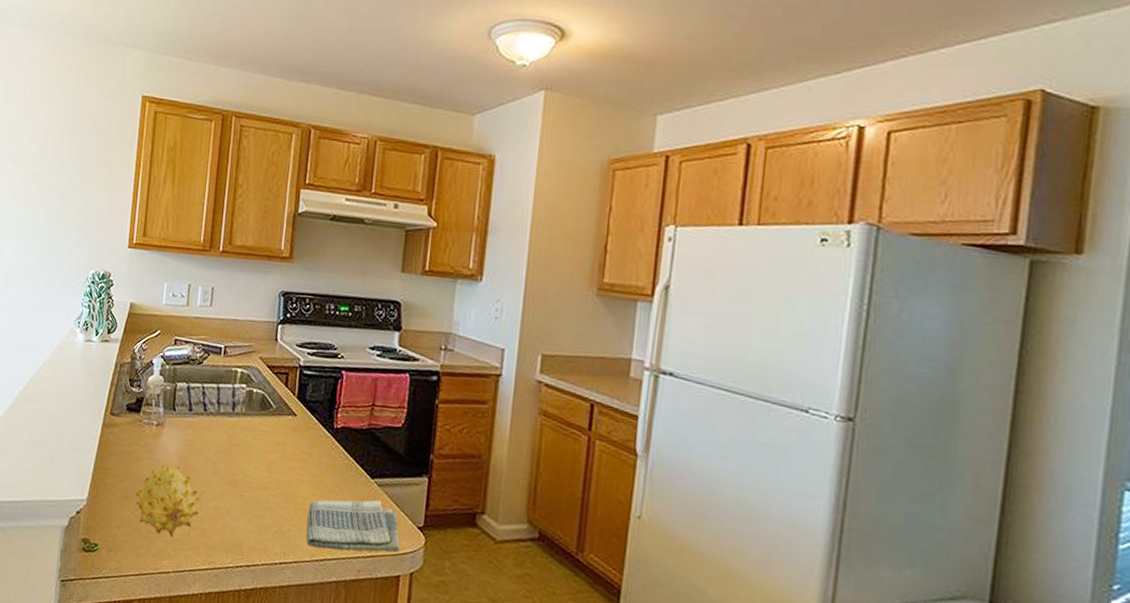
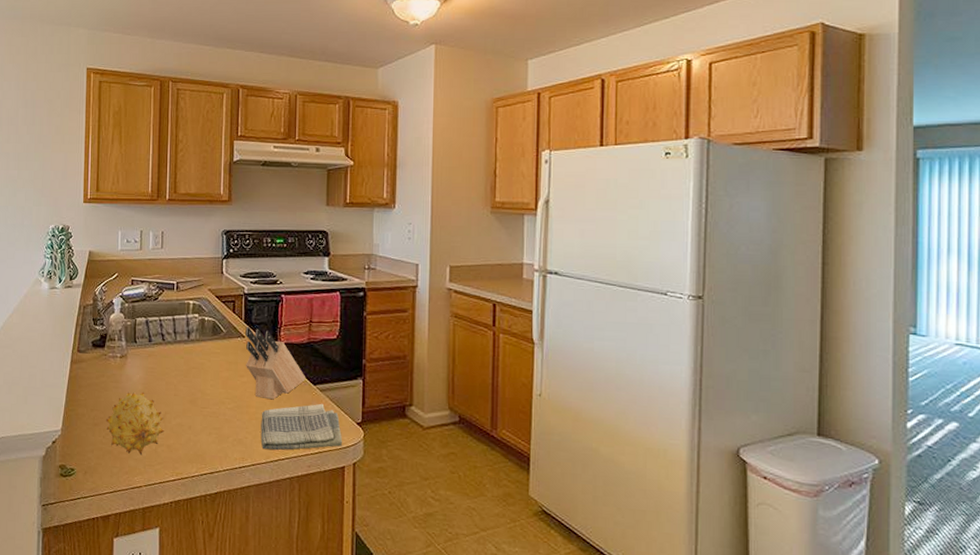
knife block: none [295,404,363,491] -> present [245,327,306,400]

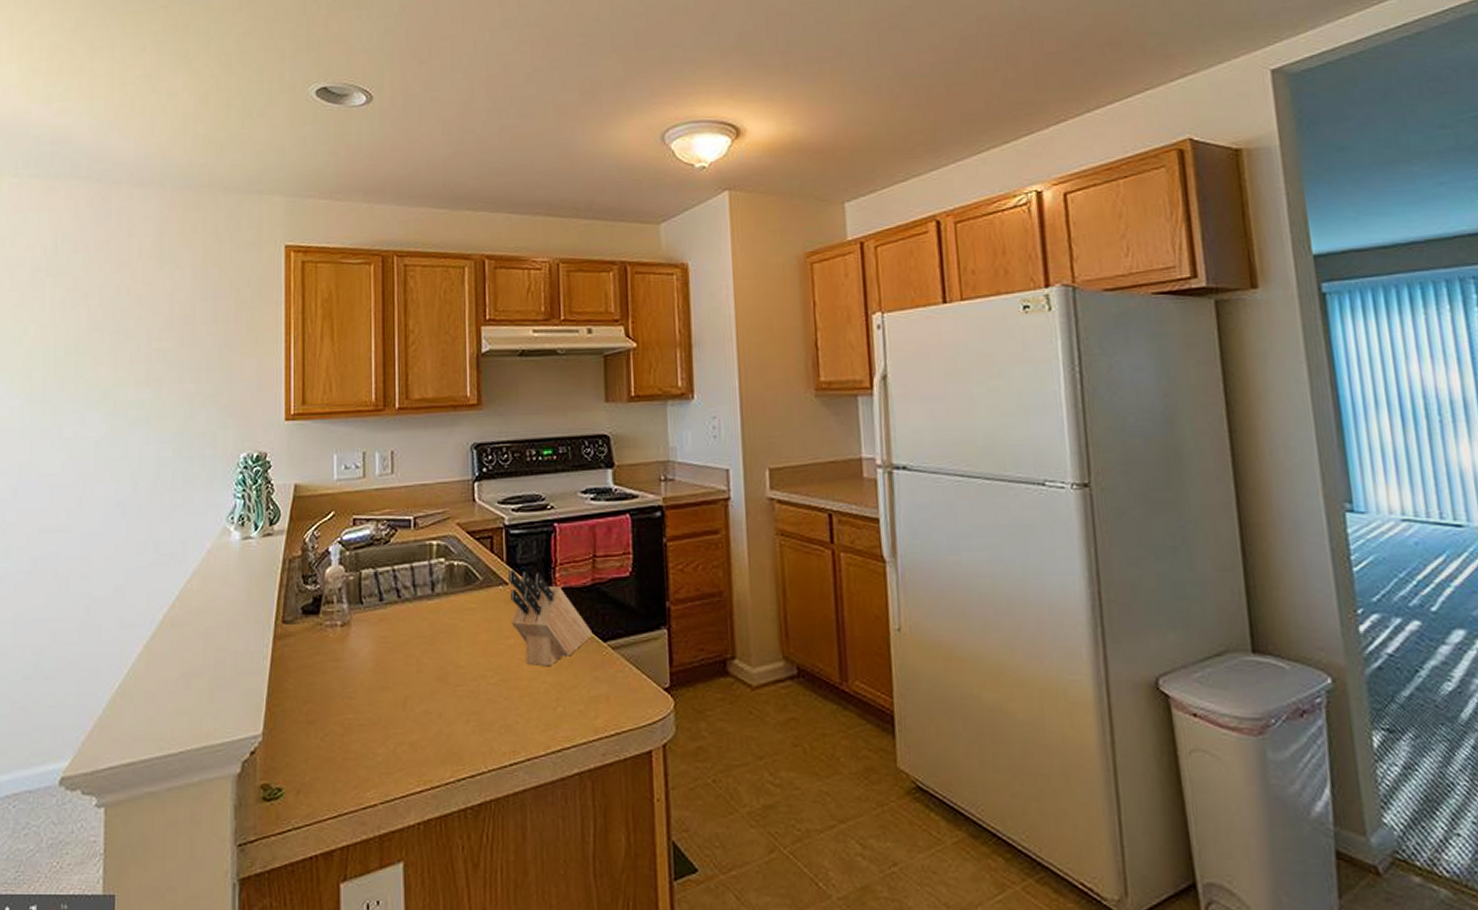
fruit: present [105,392,164,456] -> none [323,671,405,761]
dish towel: present [260,403,343,450] -> none [535,665,647,737]

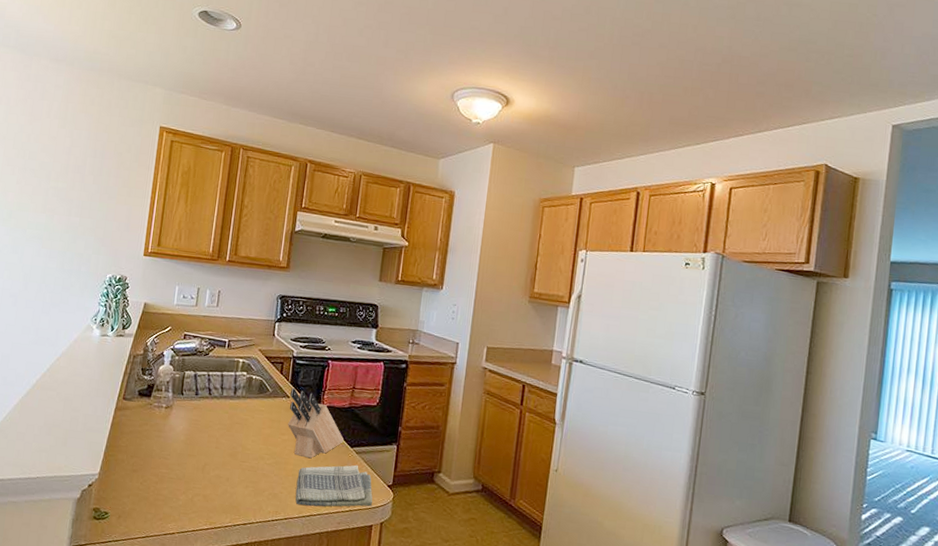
dish towel: none [535,665,647,737] -> present [295,464,373,507]

